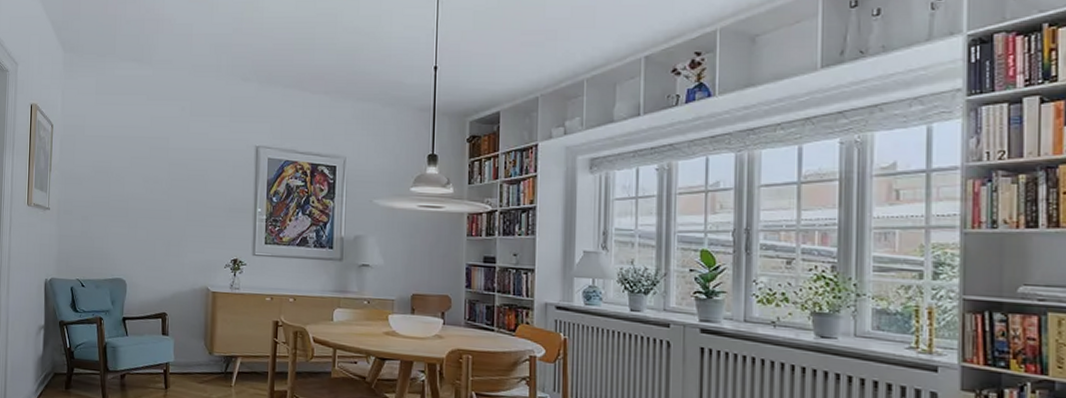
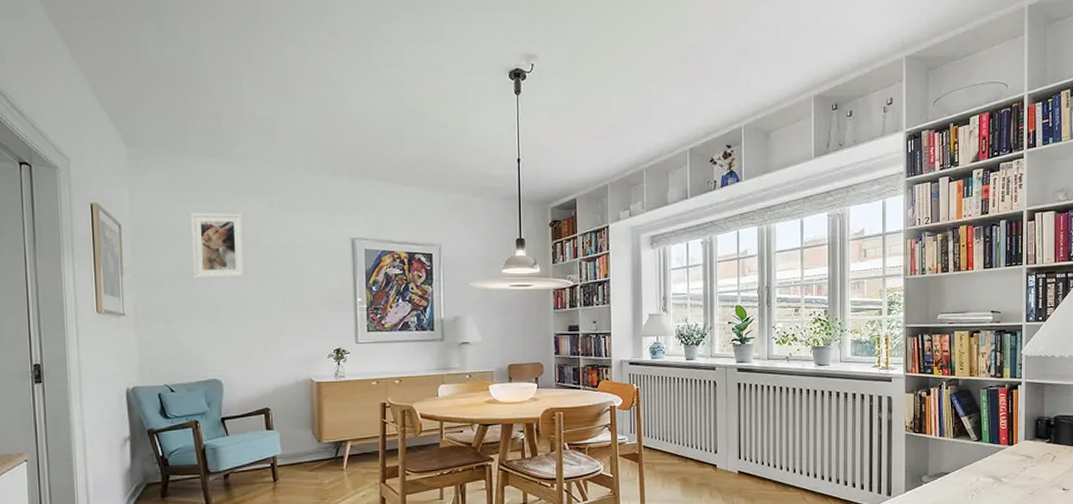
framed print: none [110,115,157,181] -> present [191,212,245,279]

